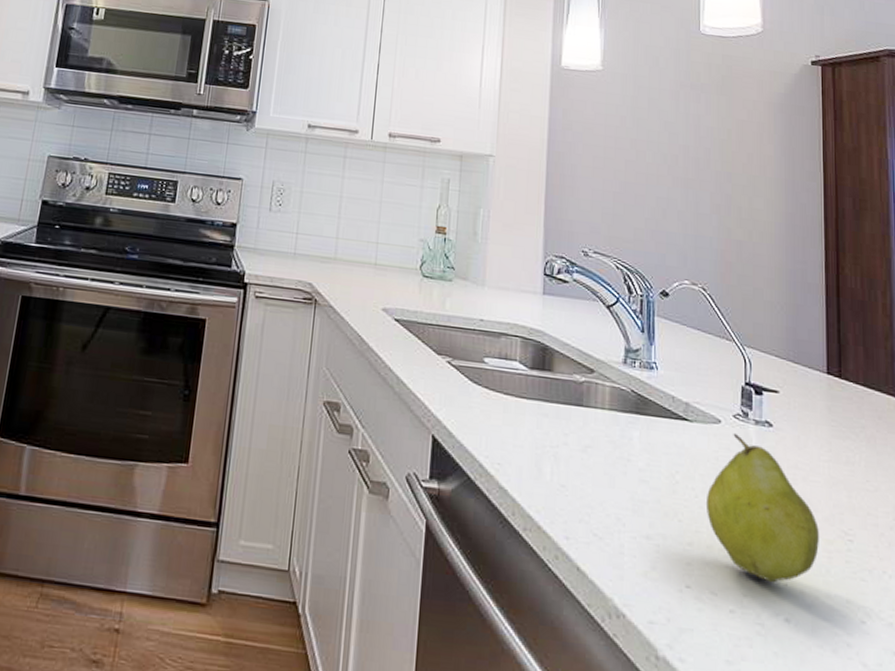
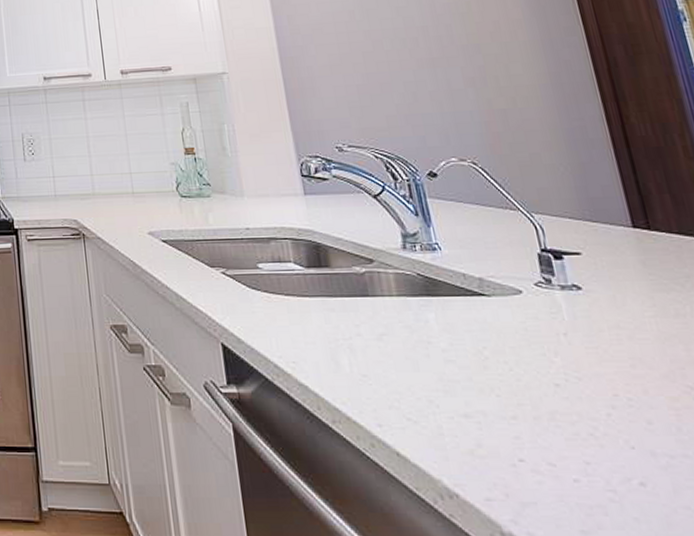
fruit: present [705,432,819,583] -> none [522,301,664,448]

